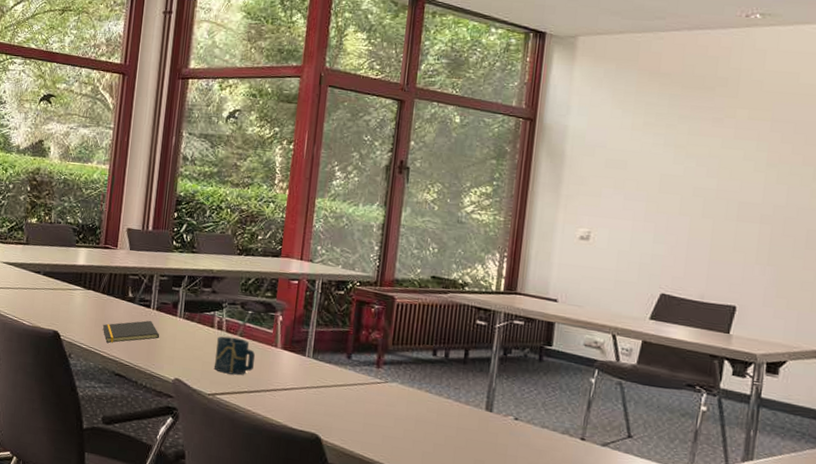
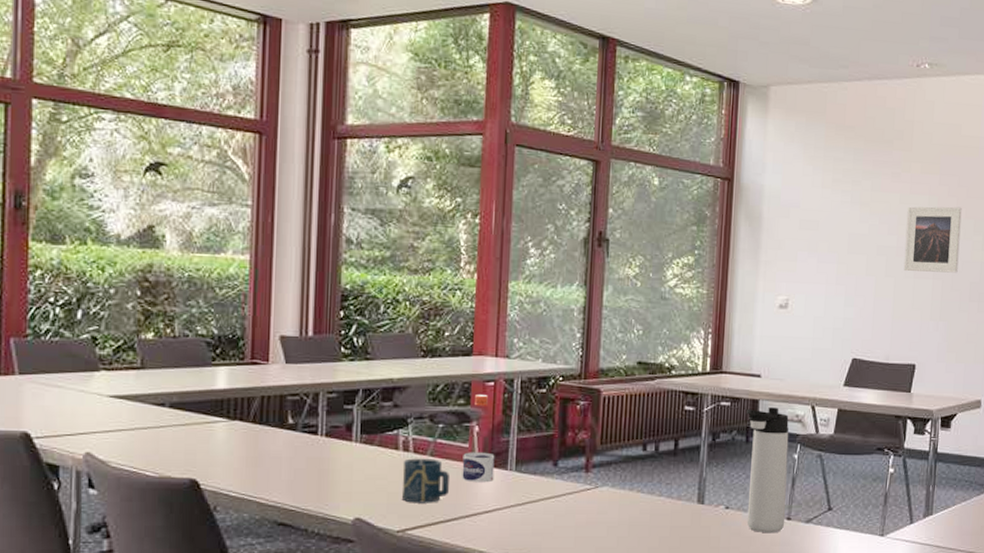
notepad: present [102,320,160,343] -> none [256,450,333,485]
water bottle: none [265,290,295,365] -> present [462,395,495,483]
thermos bottle: none [536,330,587,451] -> present [746,407,789,533]
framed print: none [724,151,798,219] -> present [903,206,962,273]

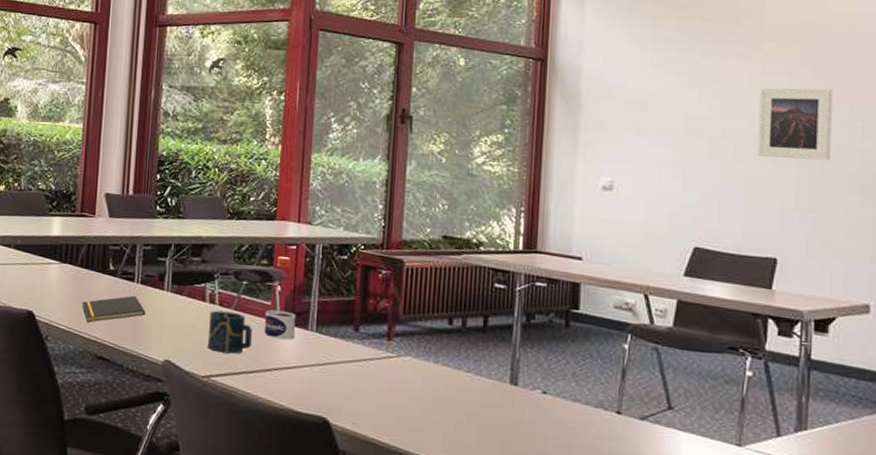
notepad: none [256,450,333,485] -> present [82,295,146,323]
thermos bottle: present [746,407,789,533] -> none [566,292,617,427]

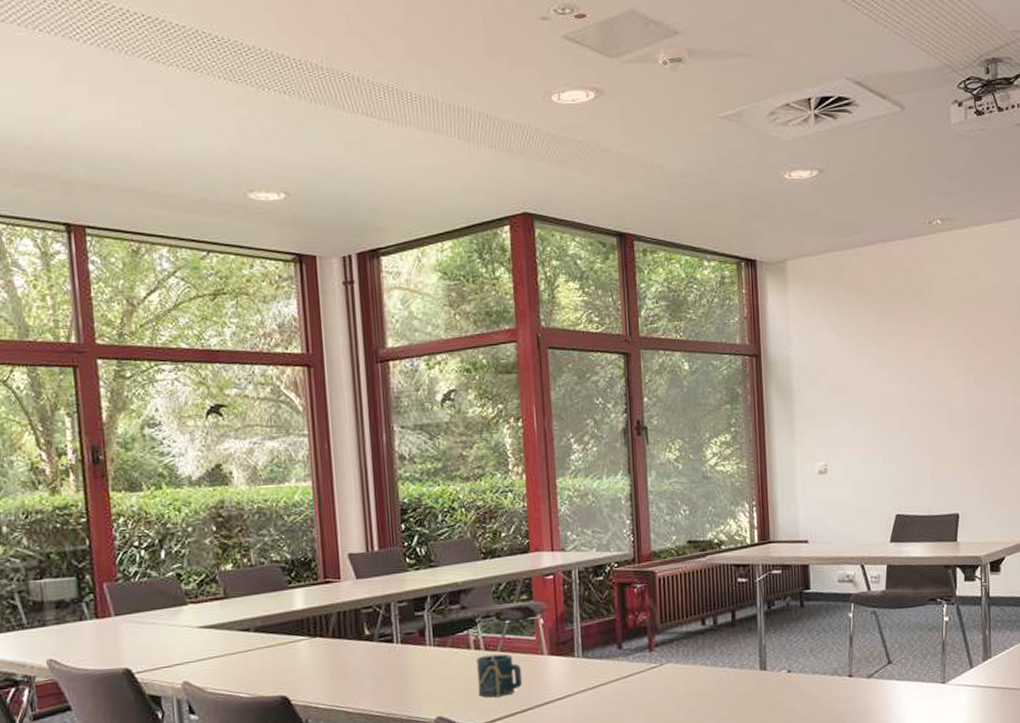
notepad: present [82,295,146,323] -> none [340,657,411,695]
water bottle: present [264,257,296,341] -> none [531,588,563,673]
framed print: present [757,88,833,161] -> none [934,355,991,424]

